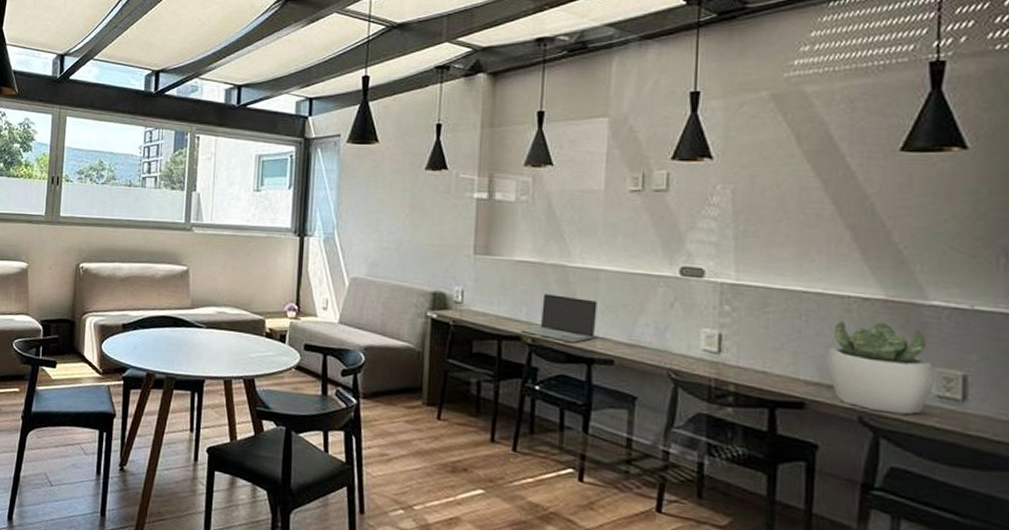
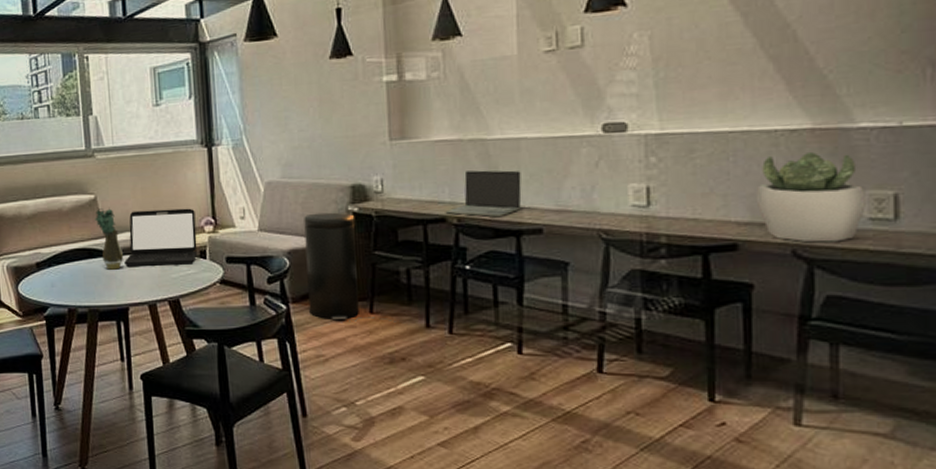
vase: none [184,279,207,342] -> present [95,207,124,270]
laptop: none [207,287,280,348] -> present [124,208,198,268]
pedal bin: none [378,313,433,422] -> present [304,212,359,319]

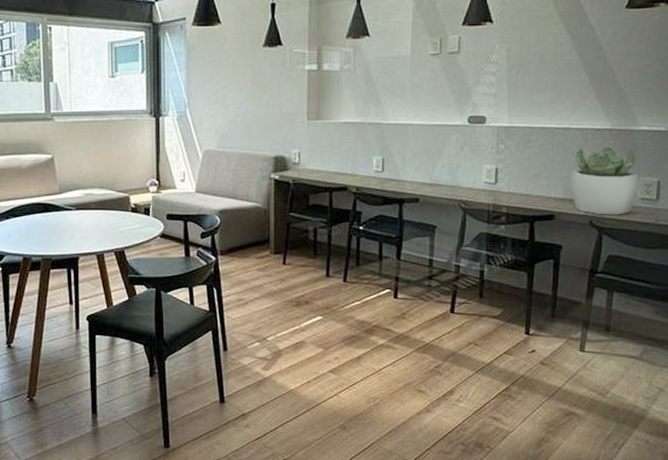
vase: present [95,207,124,270] -> none [51,166,77,223]
laptop: present [124,208,198,268] -> none [77,170,142,222]
pedal bin: present [304,212,359,319] -> none [234,179,276,269]
laptop: present [445,170,522,218] -> none [347,149,406,188]

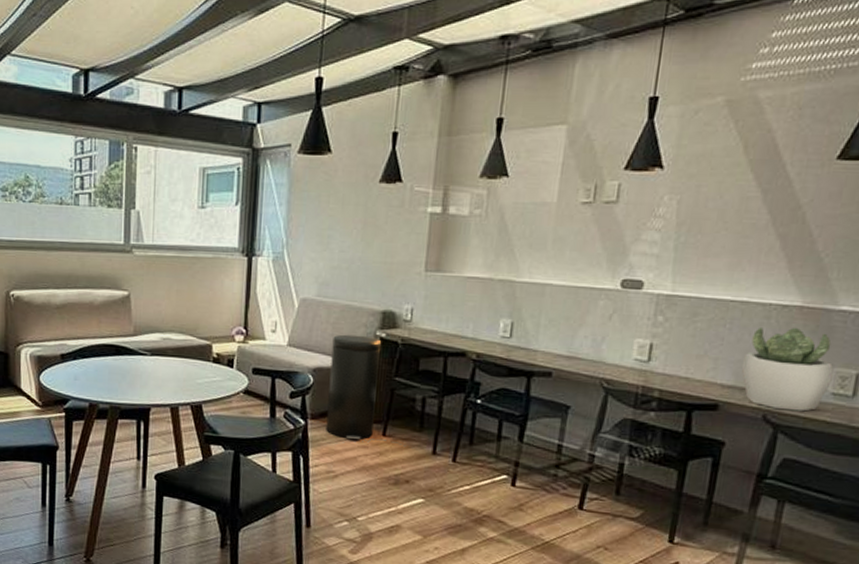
pedal bin: none [234,179,276,269] -> present [326,334,382,439]

